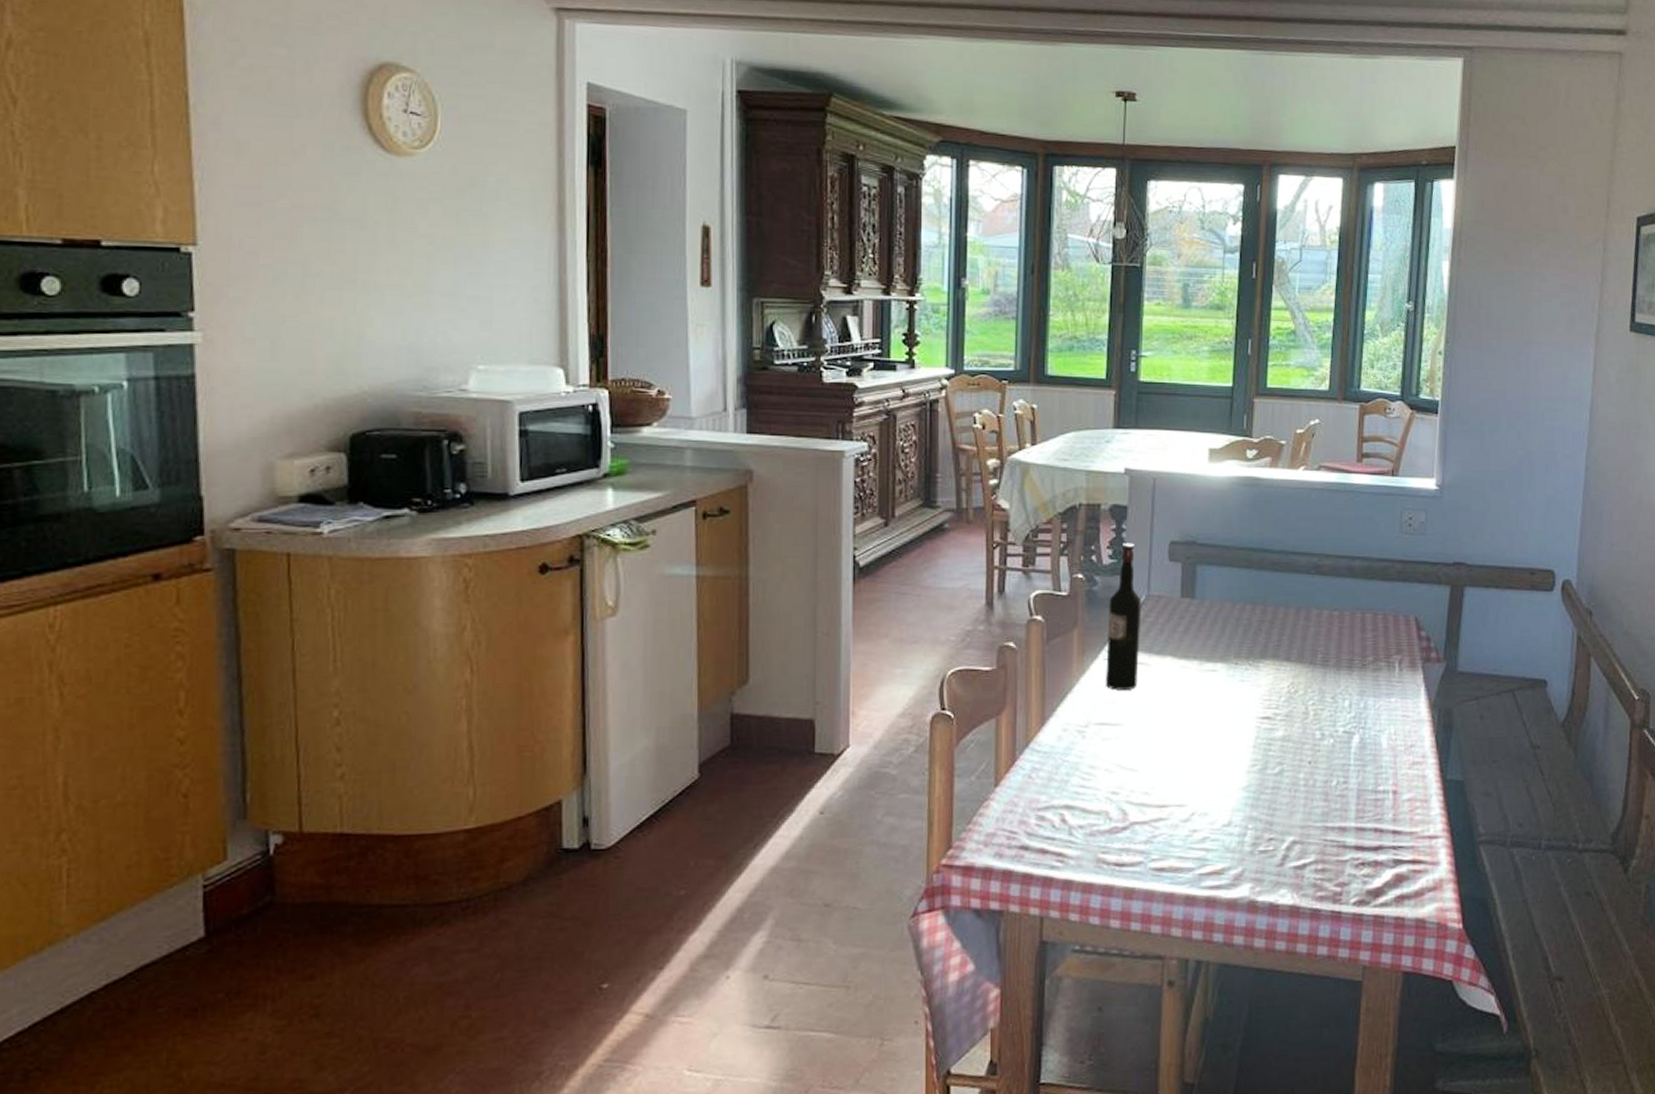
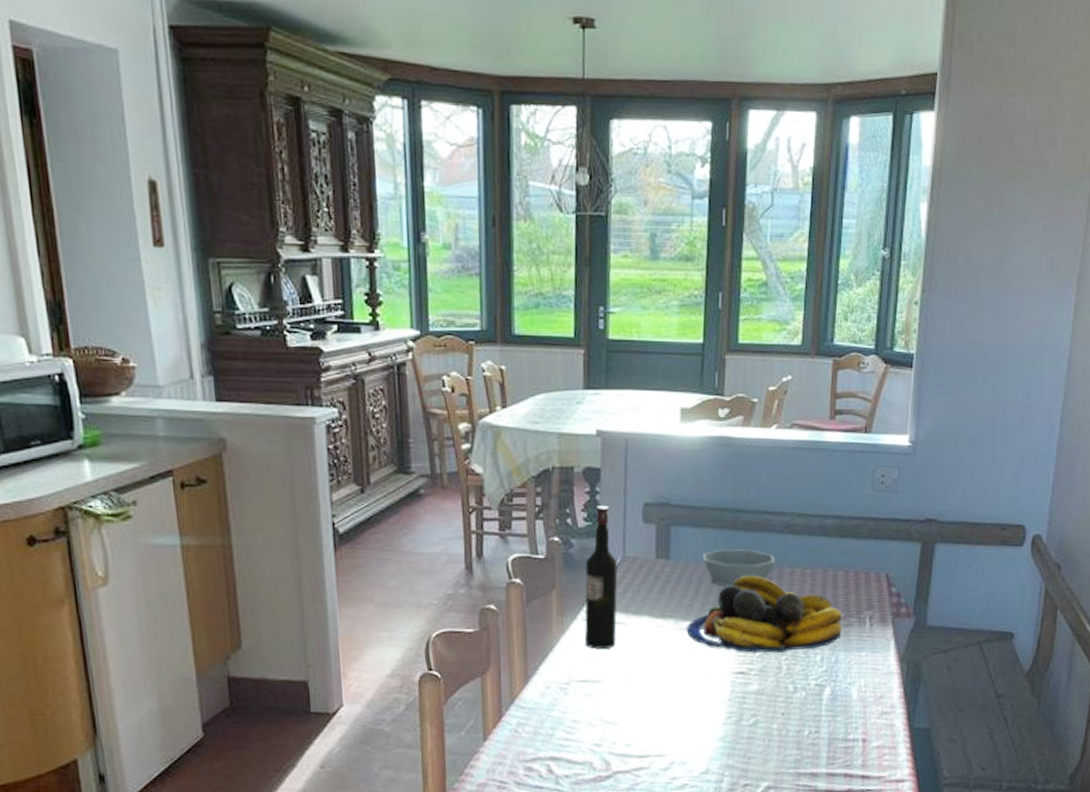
fruit bowl: none [1211,616,1372,698] -> present [687,575,843,654]
bowl: none [1228,590,1303,628] -> present [702,549,776,587]

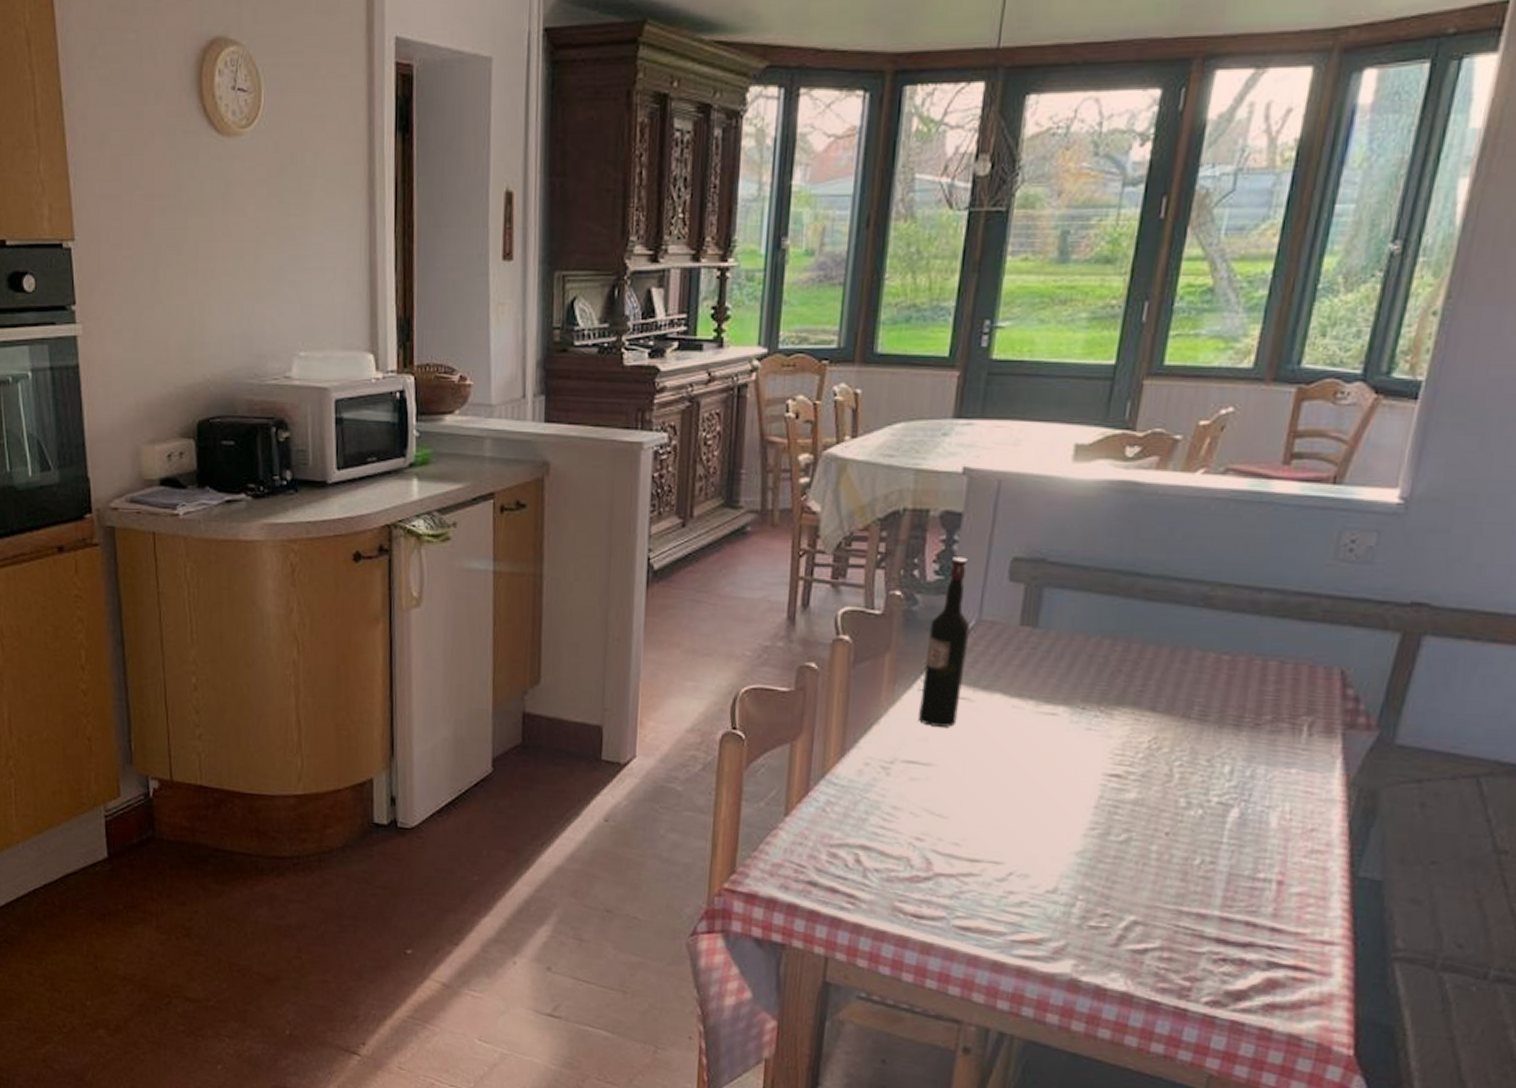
fruit bowl: present [687,575,843,654] -> none [1050,655,1269,758]
bowl: present [702,549,776,587] -> none [1081,621,1182,668]

